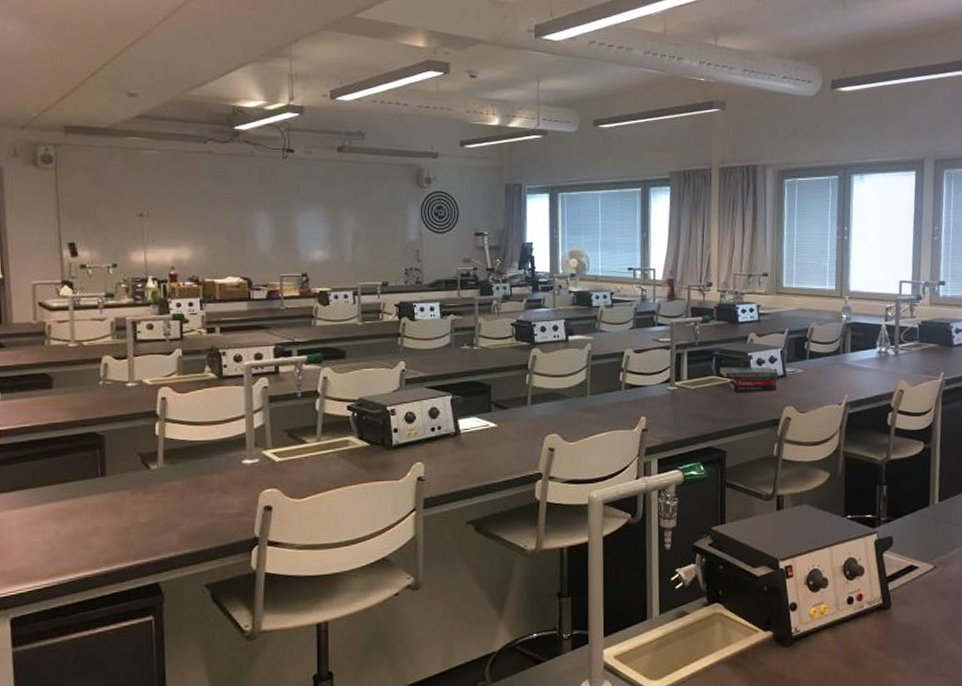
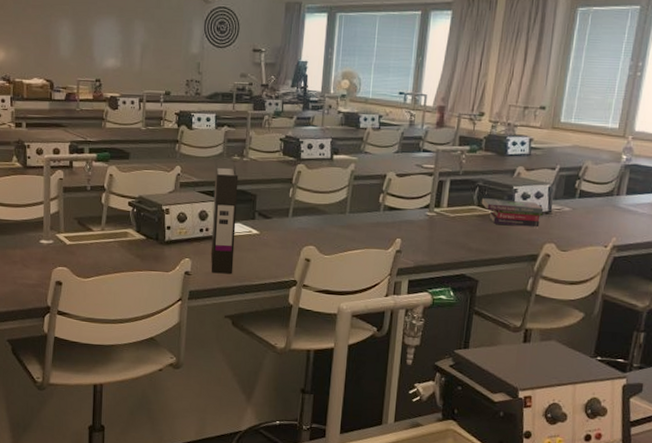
binder: none [443,353,472,476] -> present [210,162,239,274]

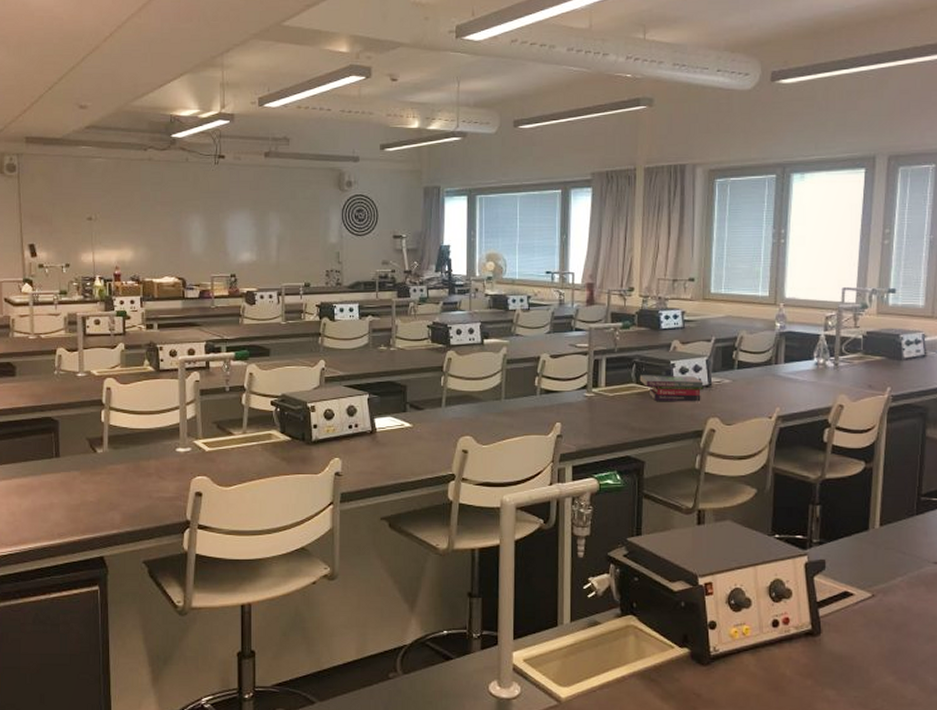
binder: present [210,162,239,274] -> none [361,354,387,472]

